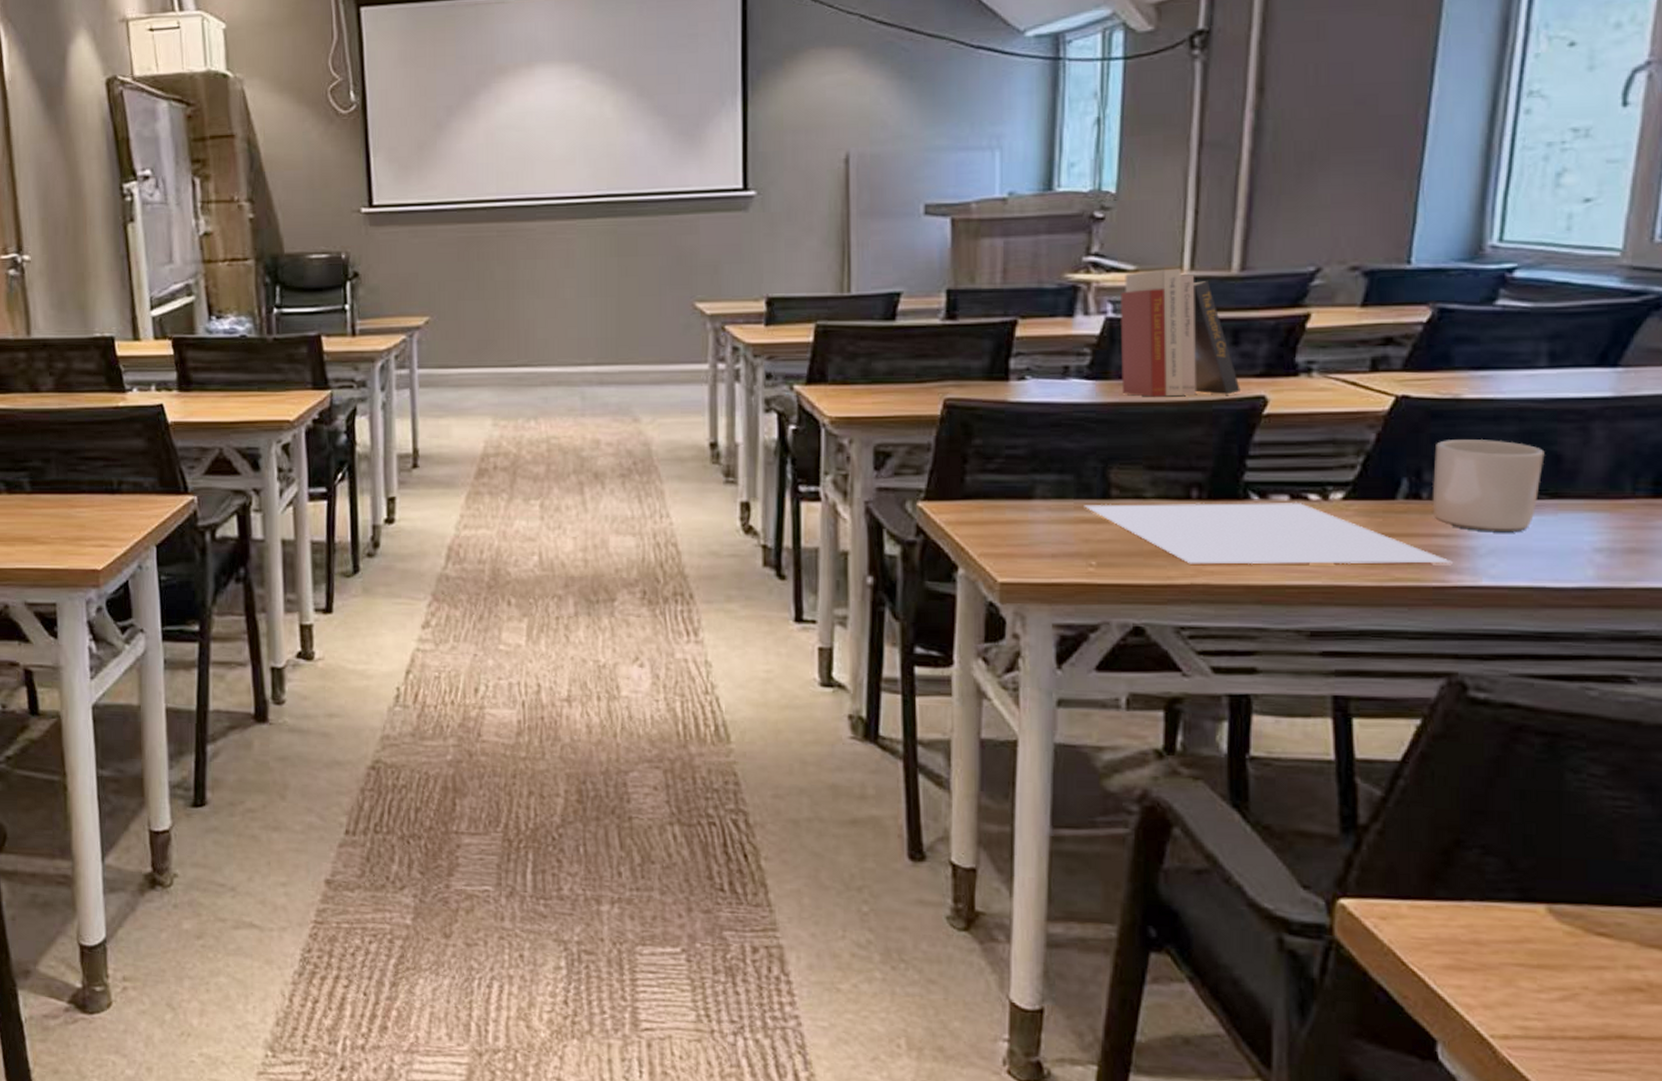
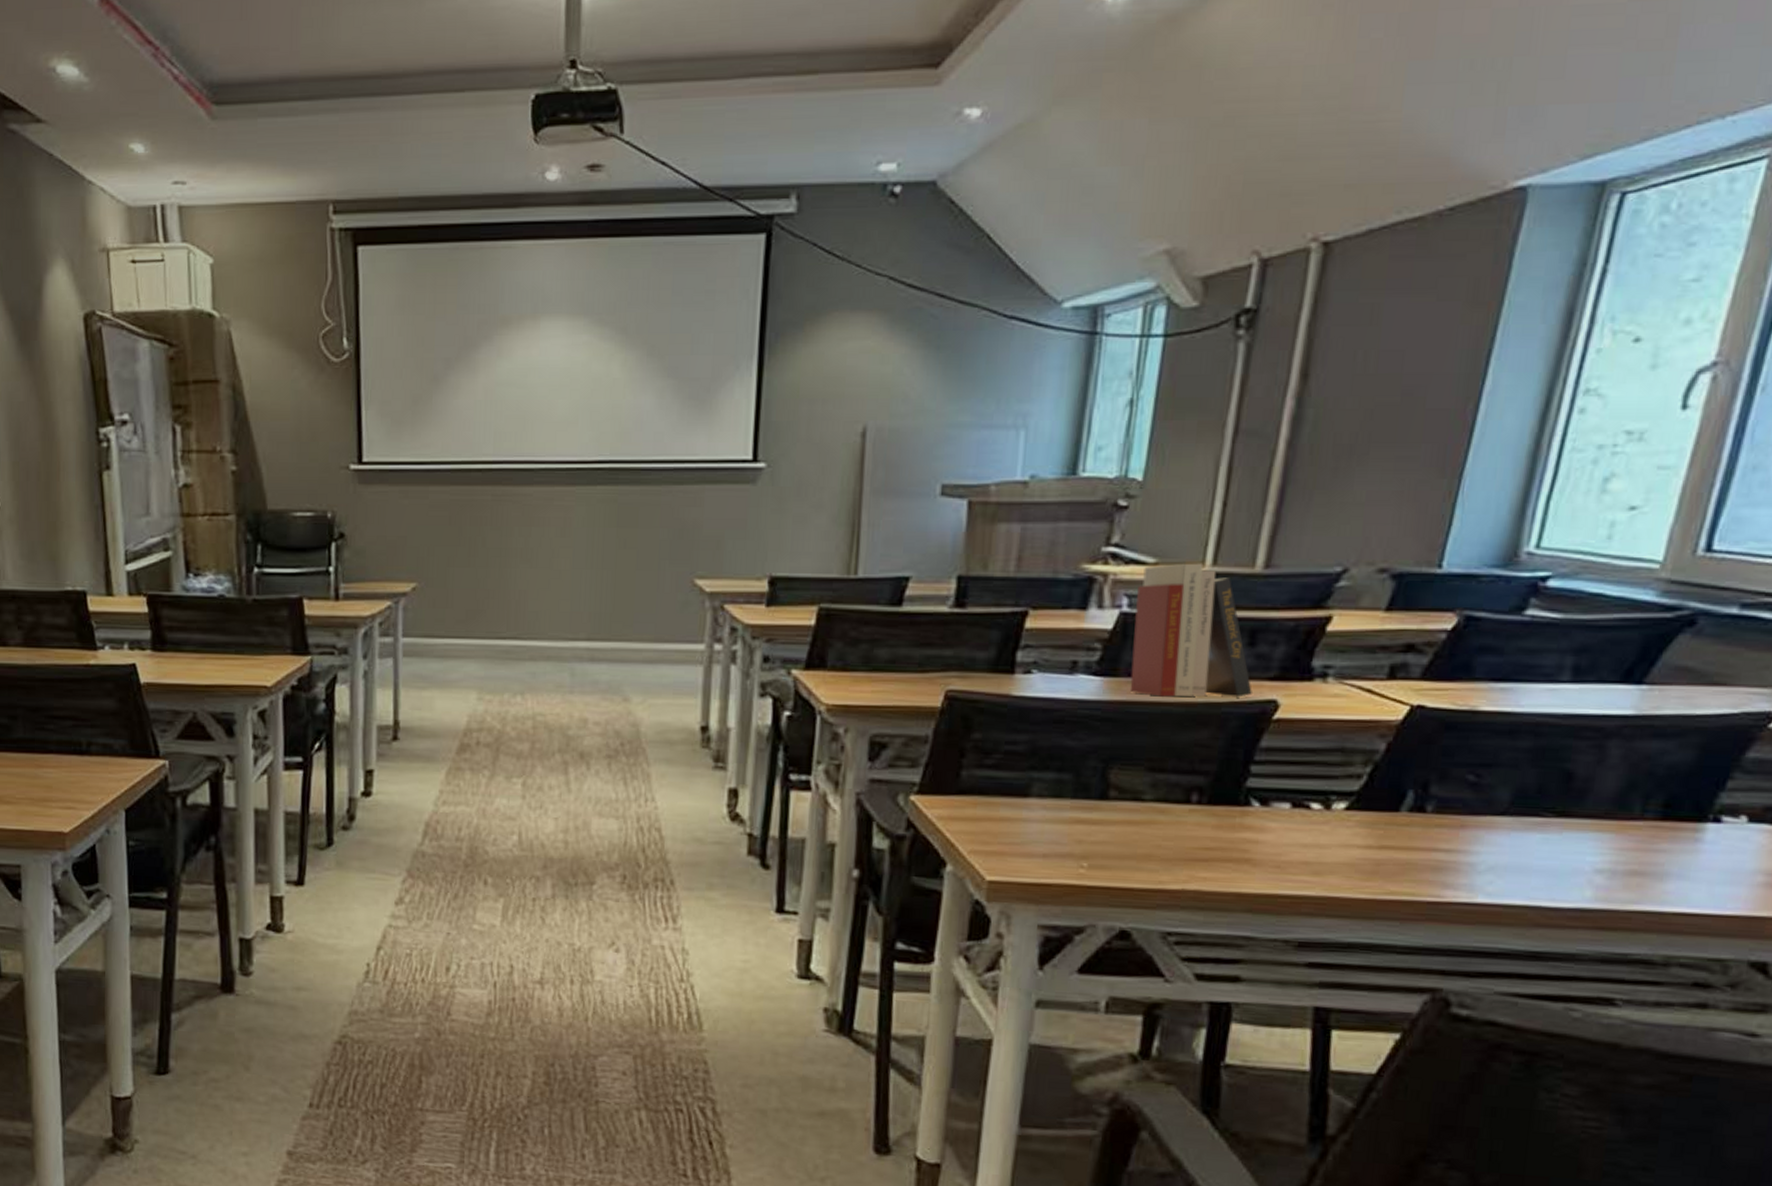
paper sheet: present [1084,503,1453,564] -> none [1080,805,1450,879]
mug: present [1431,440,1545,531] -> none [1435,753,1557,849]

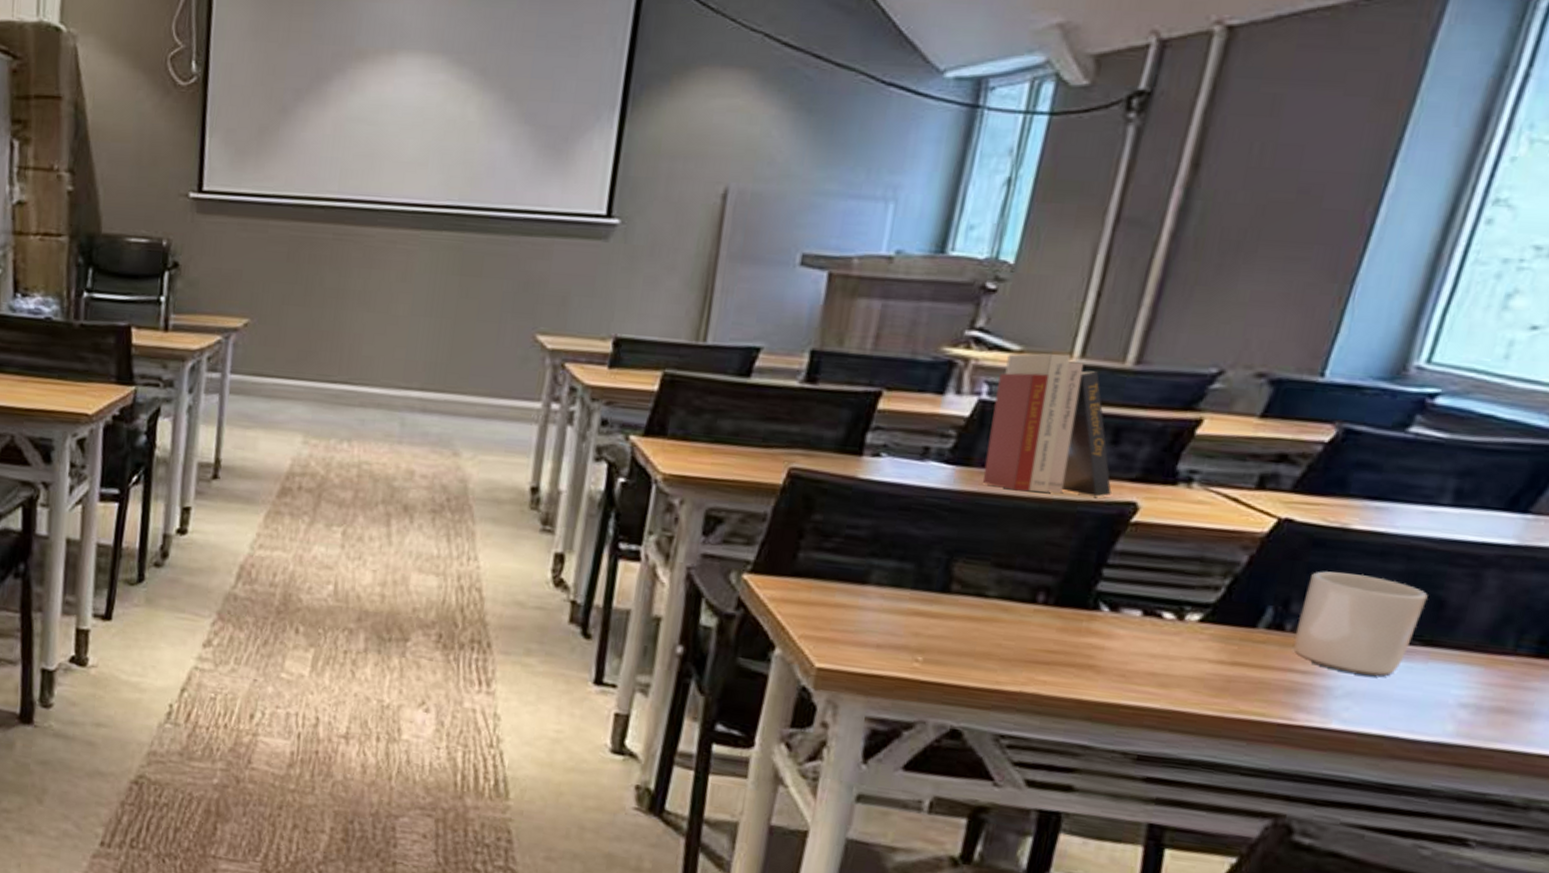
mug: none [1435,753,1557,849] -> present [1293,571,1428,677]

